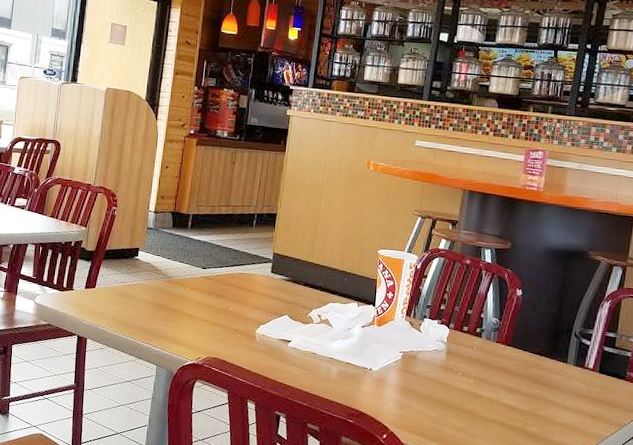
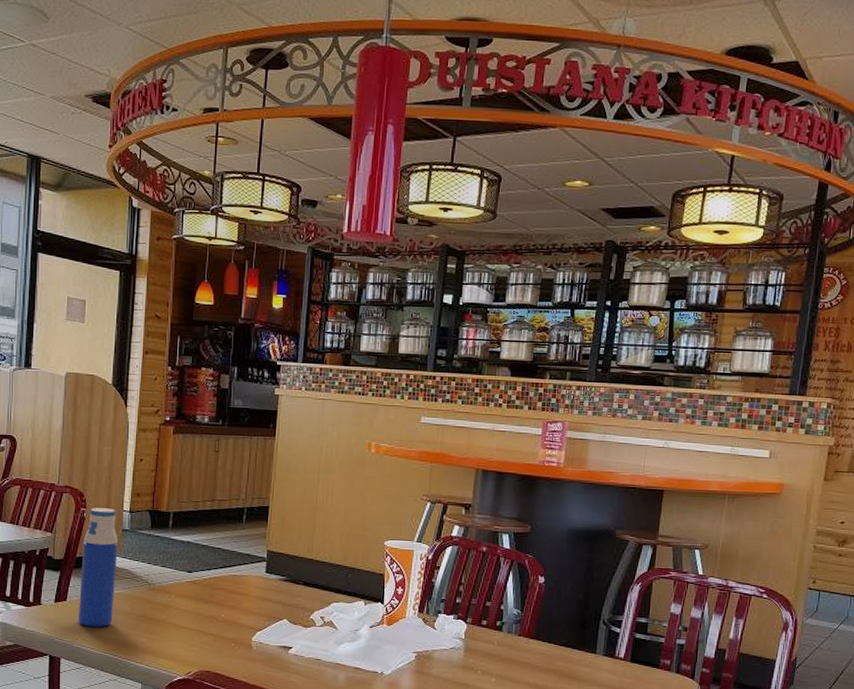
water bottle: none [104,207,143,313] -> present [78,508,118,628]

